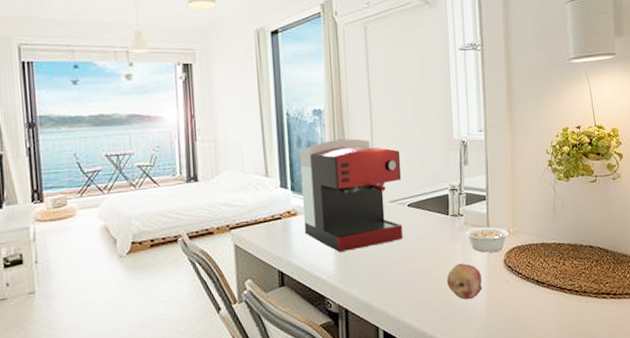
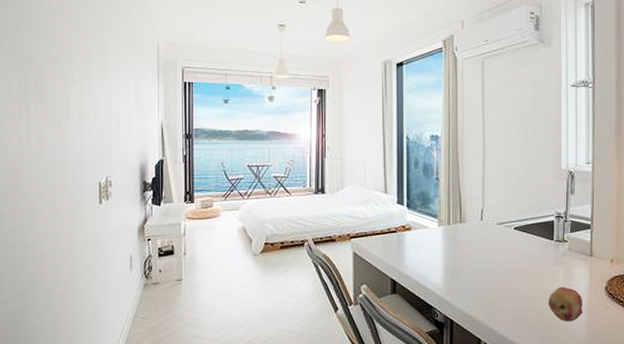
coffee maker: present [299,138,404,252] -> none [416,162,510,266]
legume: present [464,227,517,253] -> none [568,254,620,278]

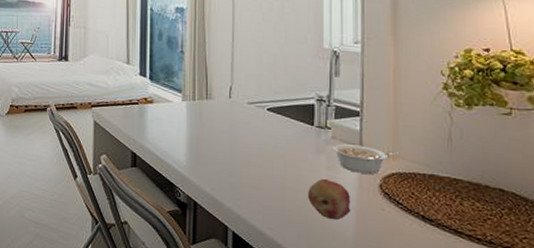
legume: none [568,254,620,278] -> present [331,144,398,174]

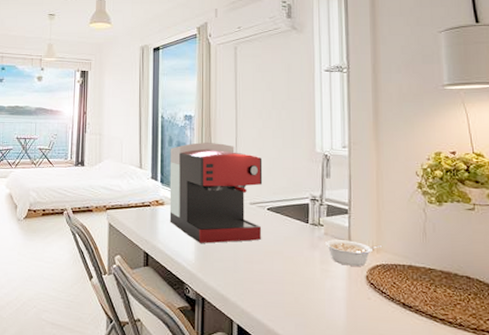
coffee maker: none [159,36,262,145] -> present [169,142,263,244]
fruit: present [308,179,351,221] -> none [304,273,342,310]

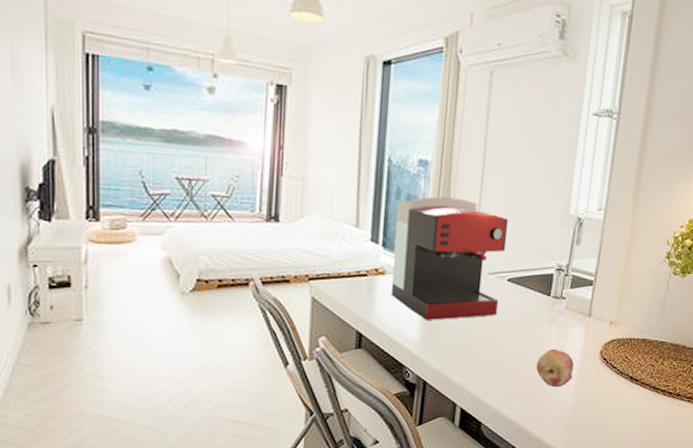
fruit: none [304,273,342,310] -> present [536,349,574,388]
legume: present [324,239,382,266] -> none [563,314,620,341]

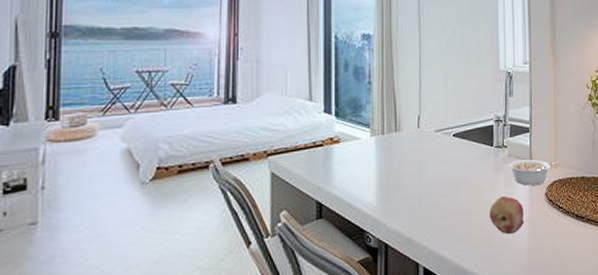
coffee maker: present [390,196,509,320] -> none [346,64,448,182]
legume: none [563,314,620,341] -> present [508,159,559,186]

